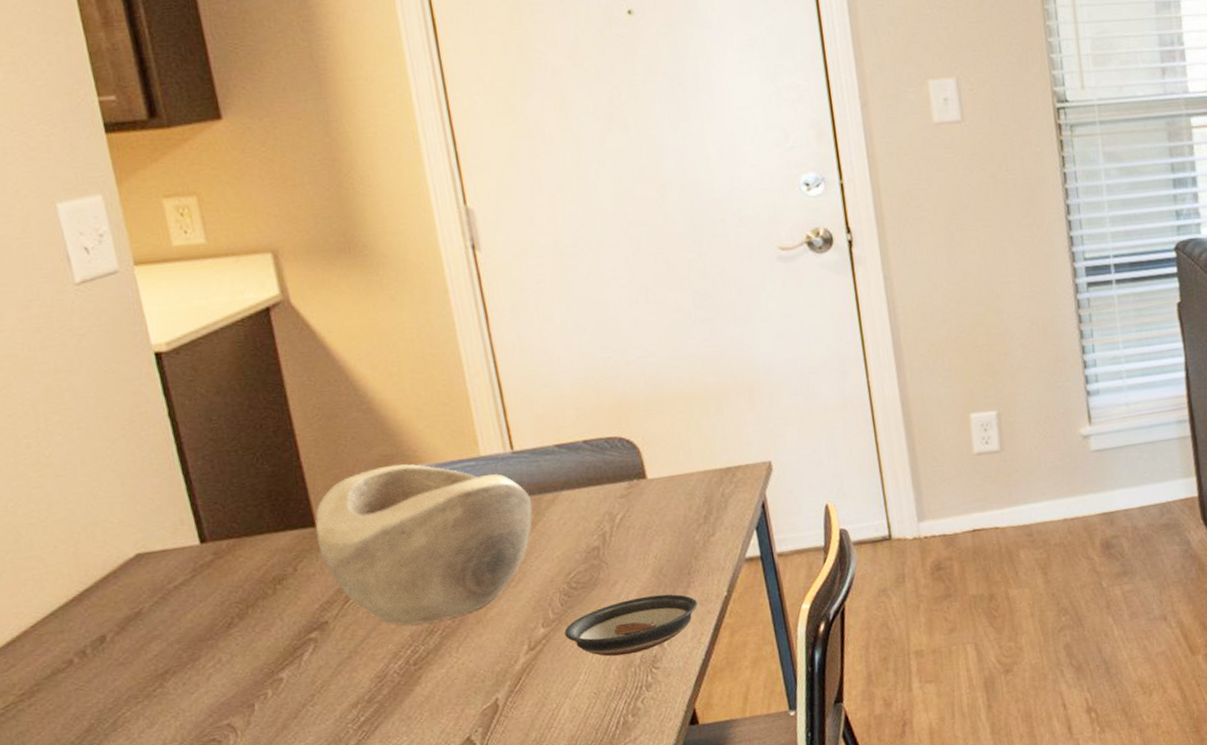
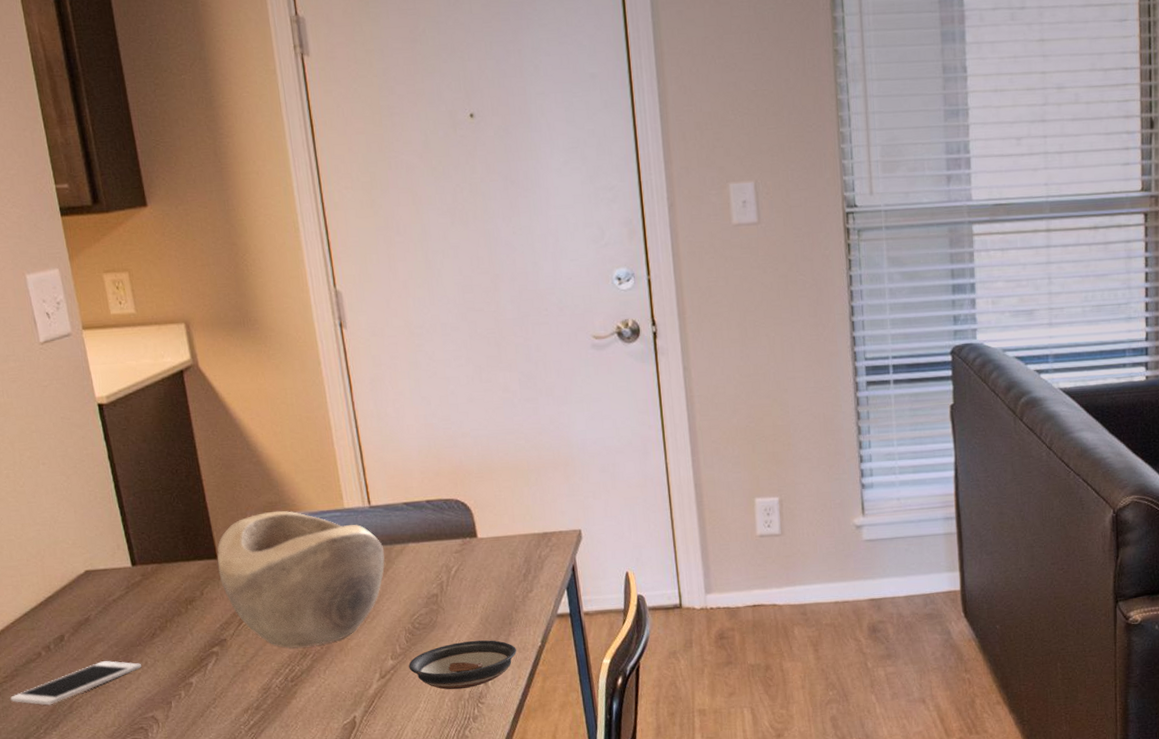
cell phone: none [27,660,213,725] -> present [10,661,142,705]

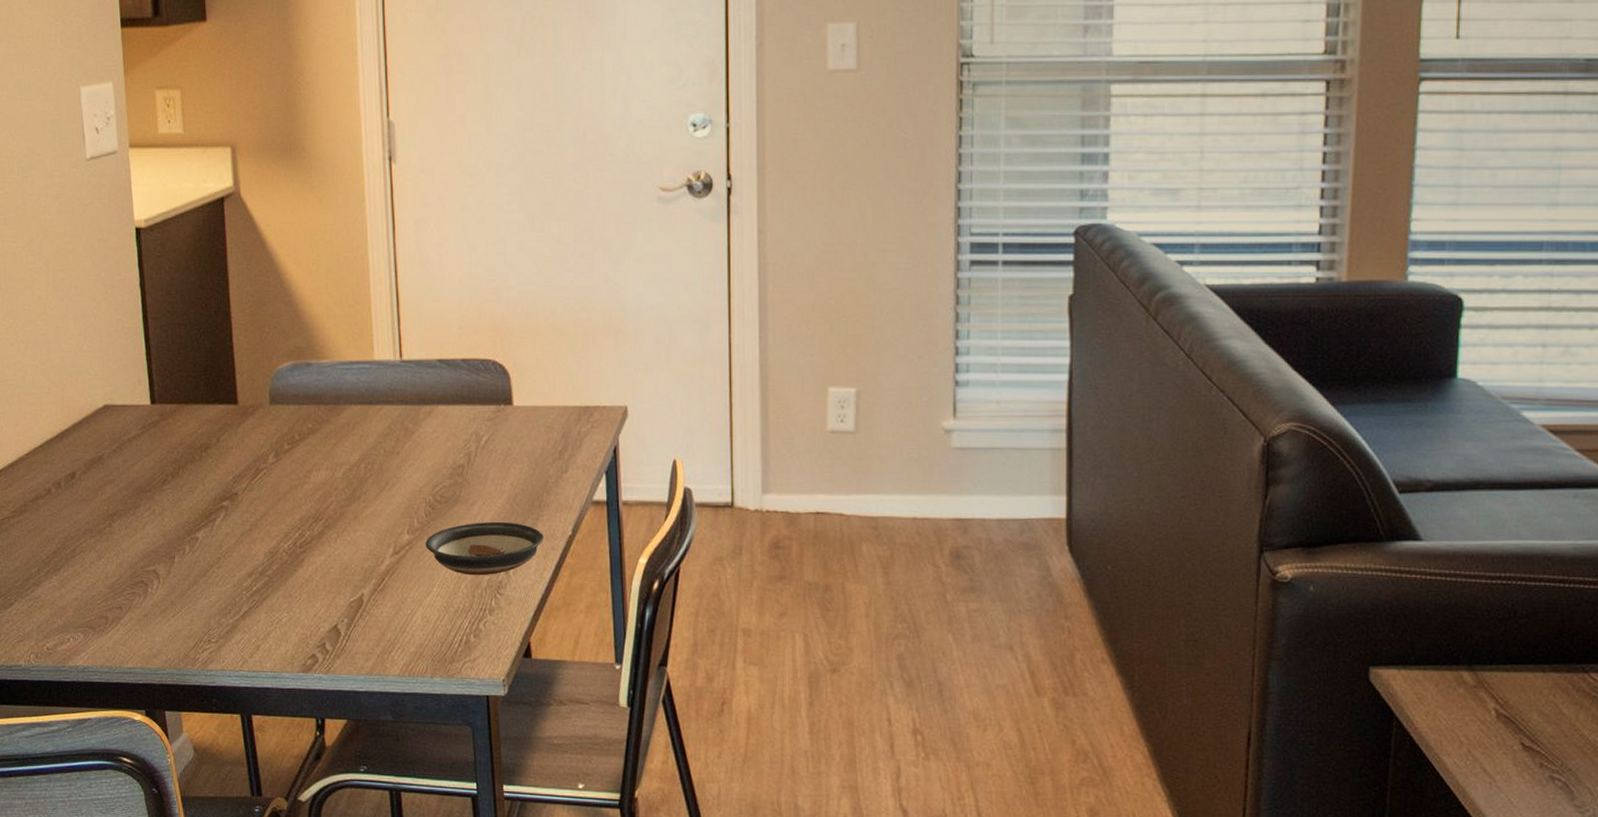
cell phone: present [10,661,142,705] -> none [15,505,149,547]
decorative bowl: present [217,510,385,648] -> none [237,357,412,511]

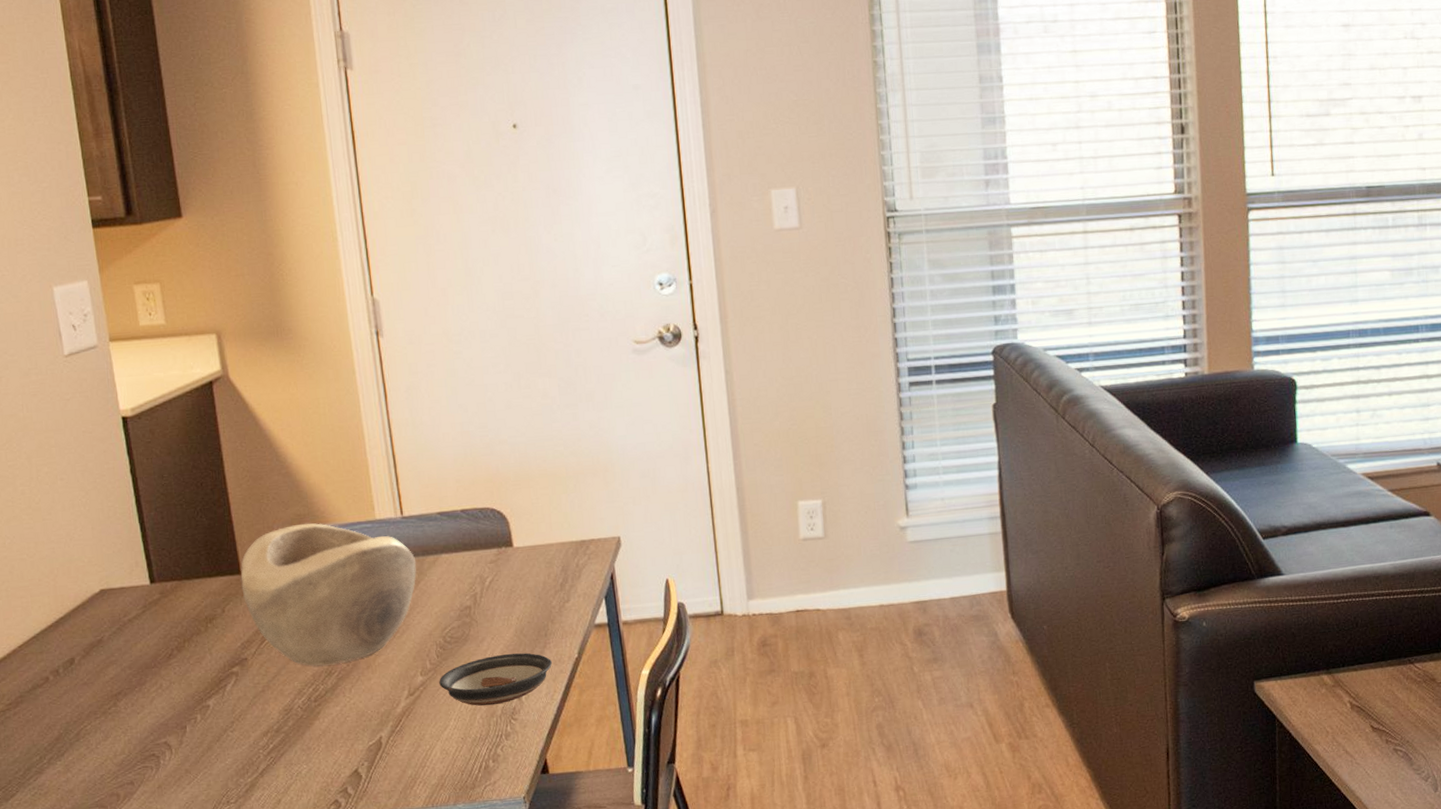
decorative bowl: none [237,357,412,511] -> present [240,523,417,666]

